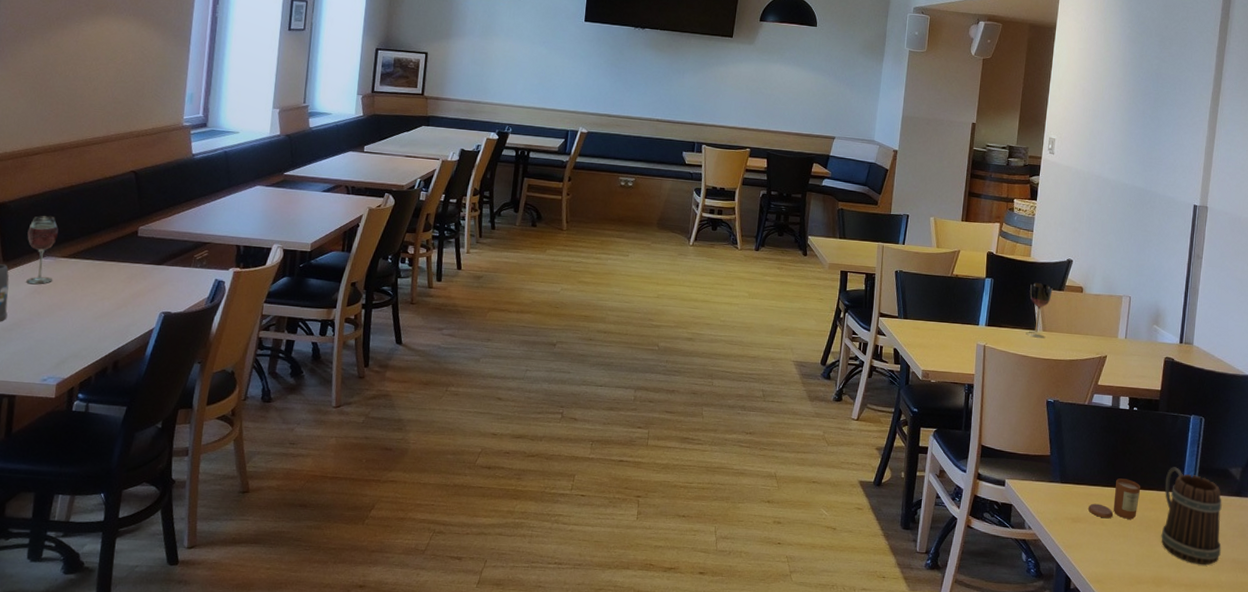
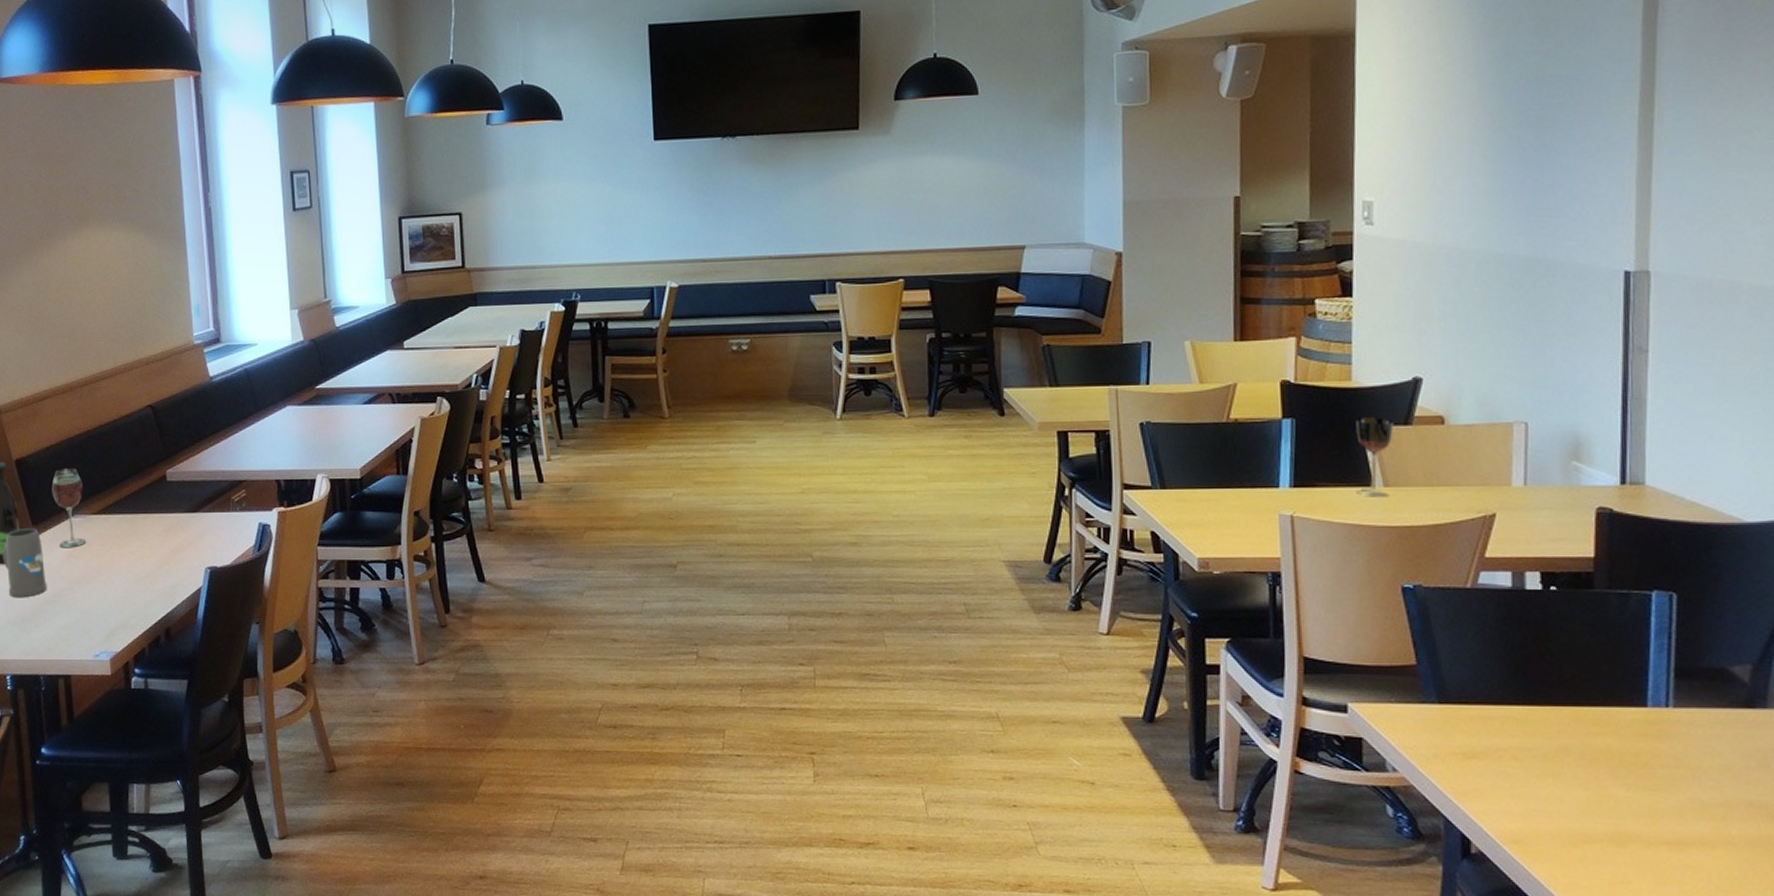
candle: present [1088,478,1141,519] -> none [1489,692,1575,751]
beer mug: present [1161,467,1222,565] -> none [1615,670,1727,812]

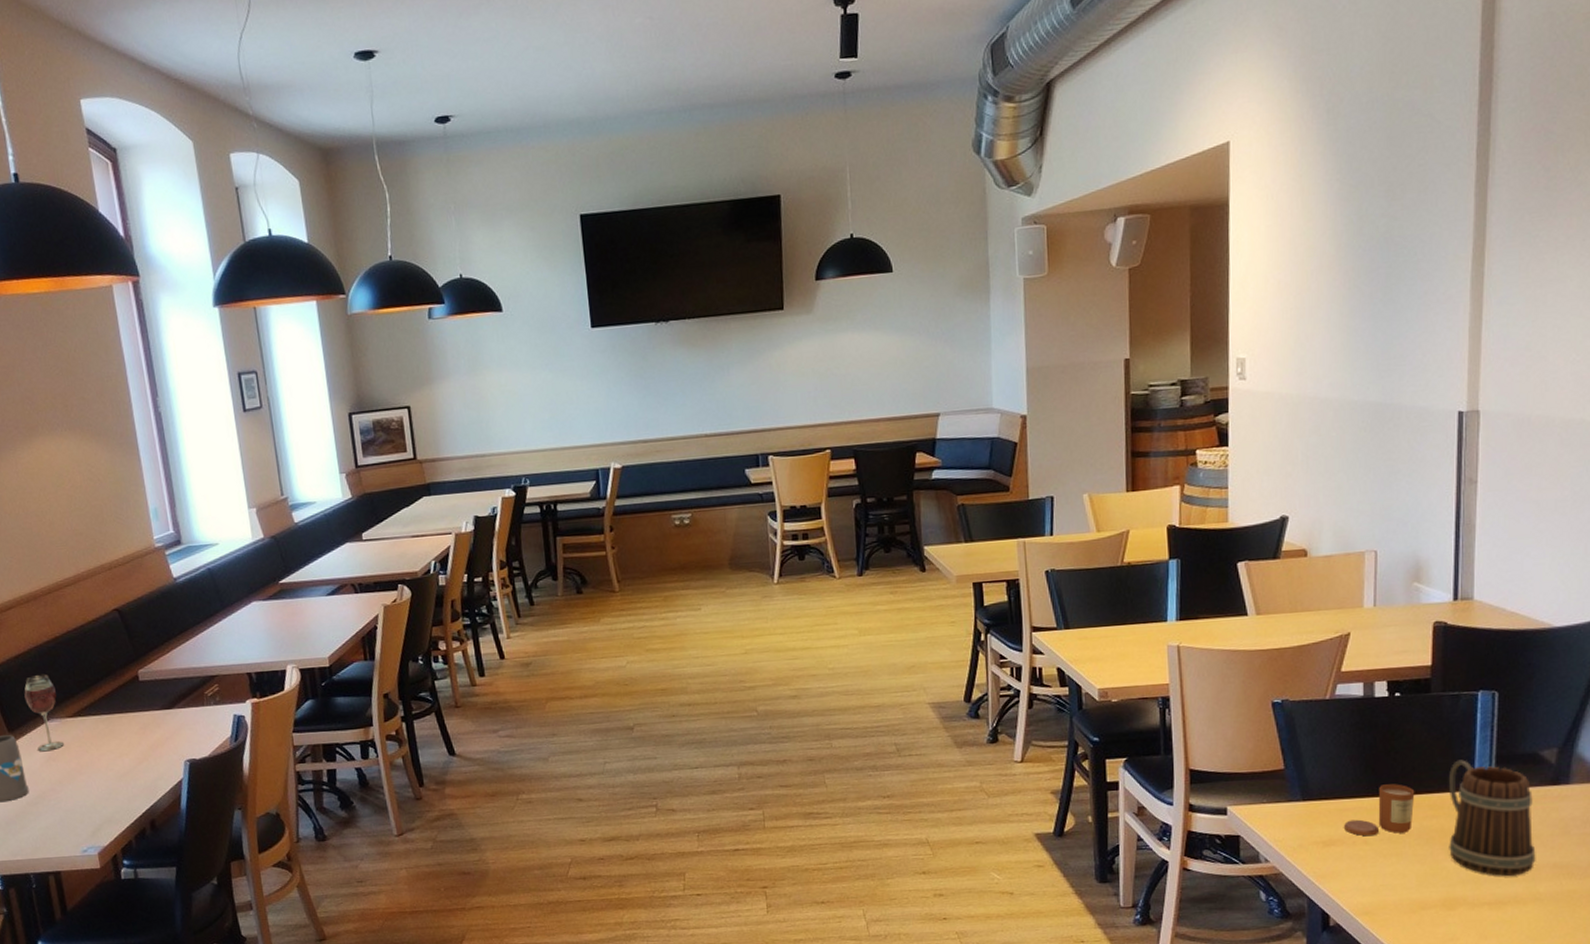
wineglass: present [1356,417,1393,498] -> none [1232,553,1264,626]
candle: none [1489,692,1575,751] -> present [1344,784,1415,837]
beer mug: none [1615,670,1727,812] -> present [1448,760,1536,876]

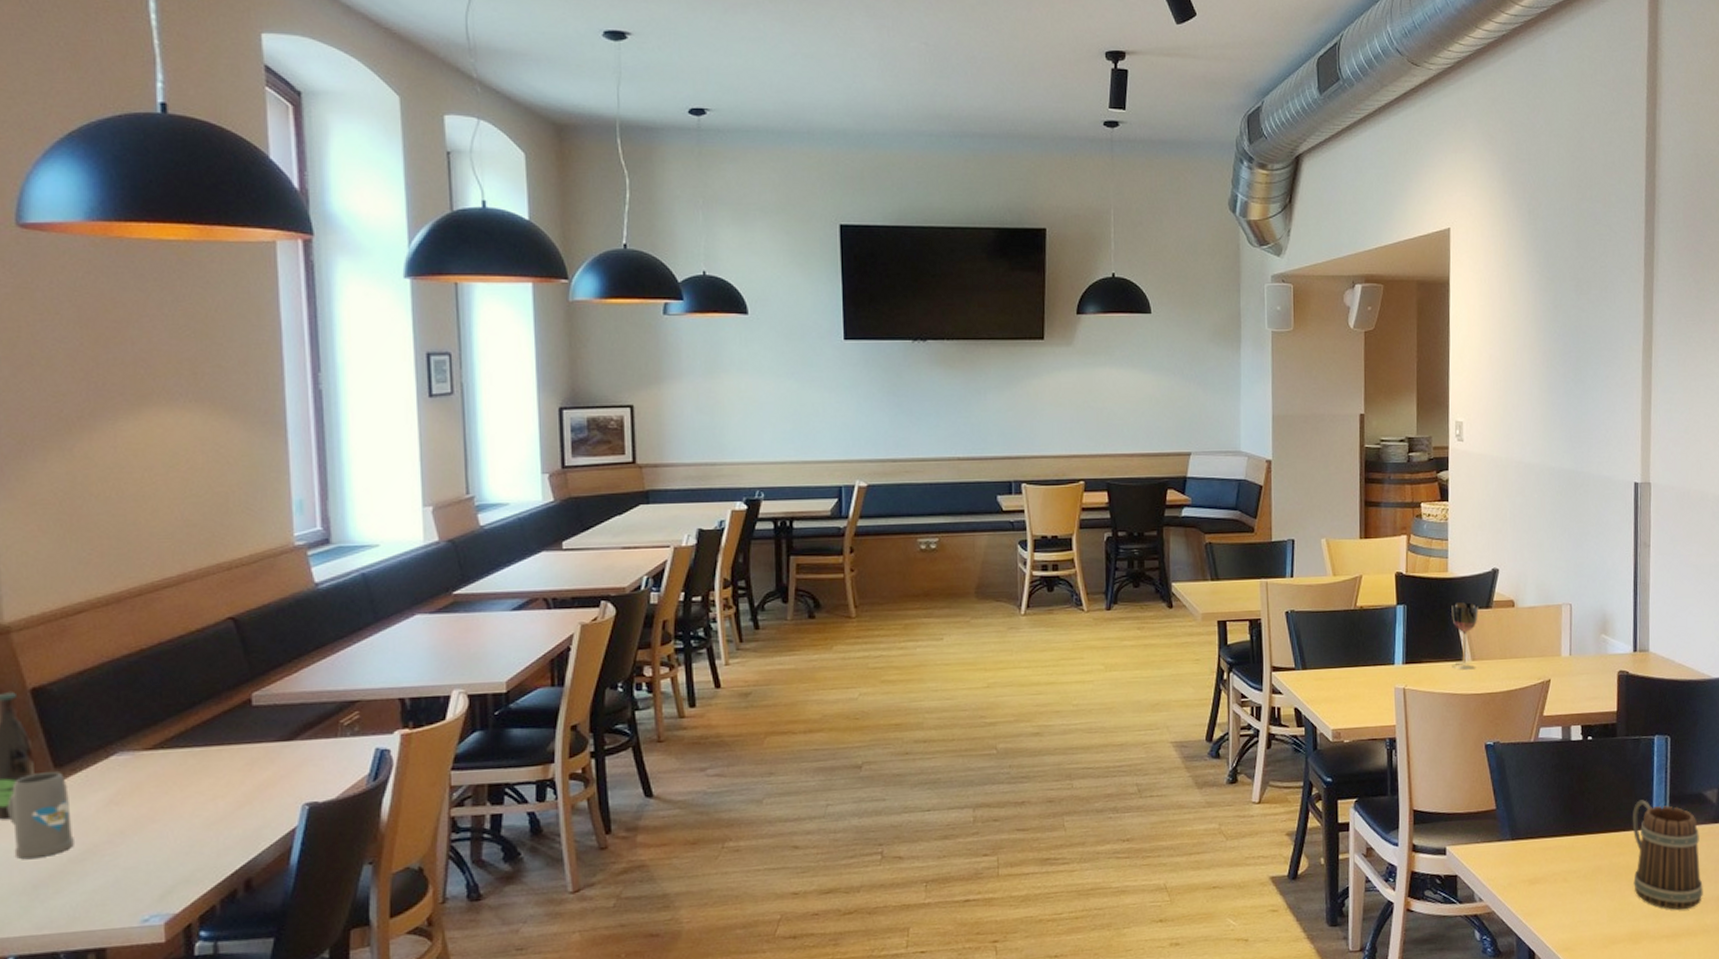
wineglass: present [24,674,64,752] -> none [85,695,134,794]
wineglass: none [1232,553,1264,626] -> present [1451,602,1478,670]
candle: present [1344,784,1415,837] -> none [1547,823,1605,874]

